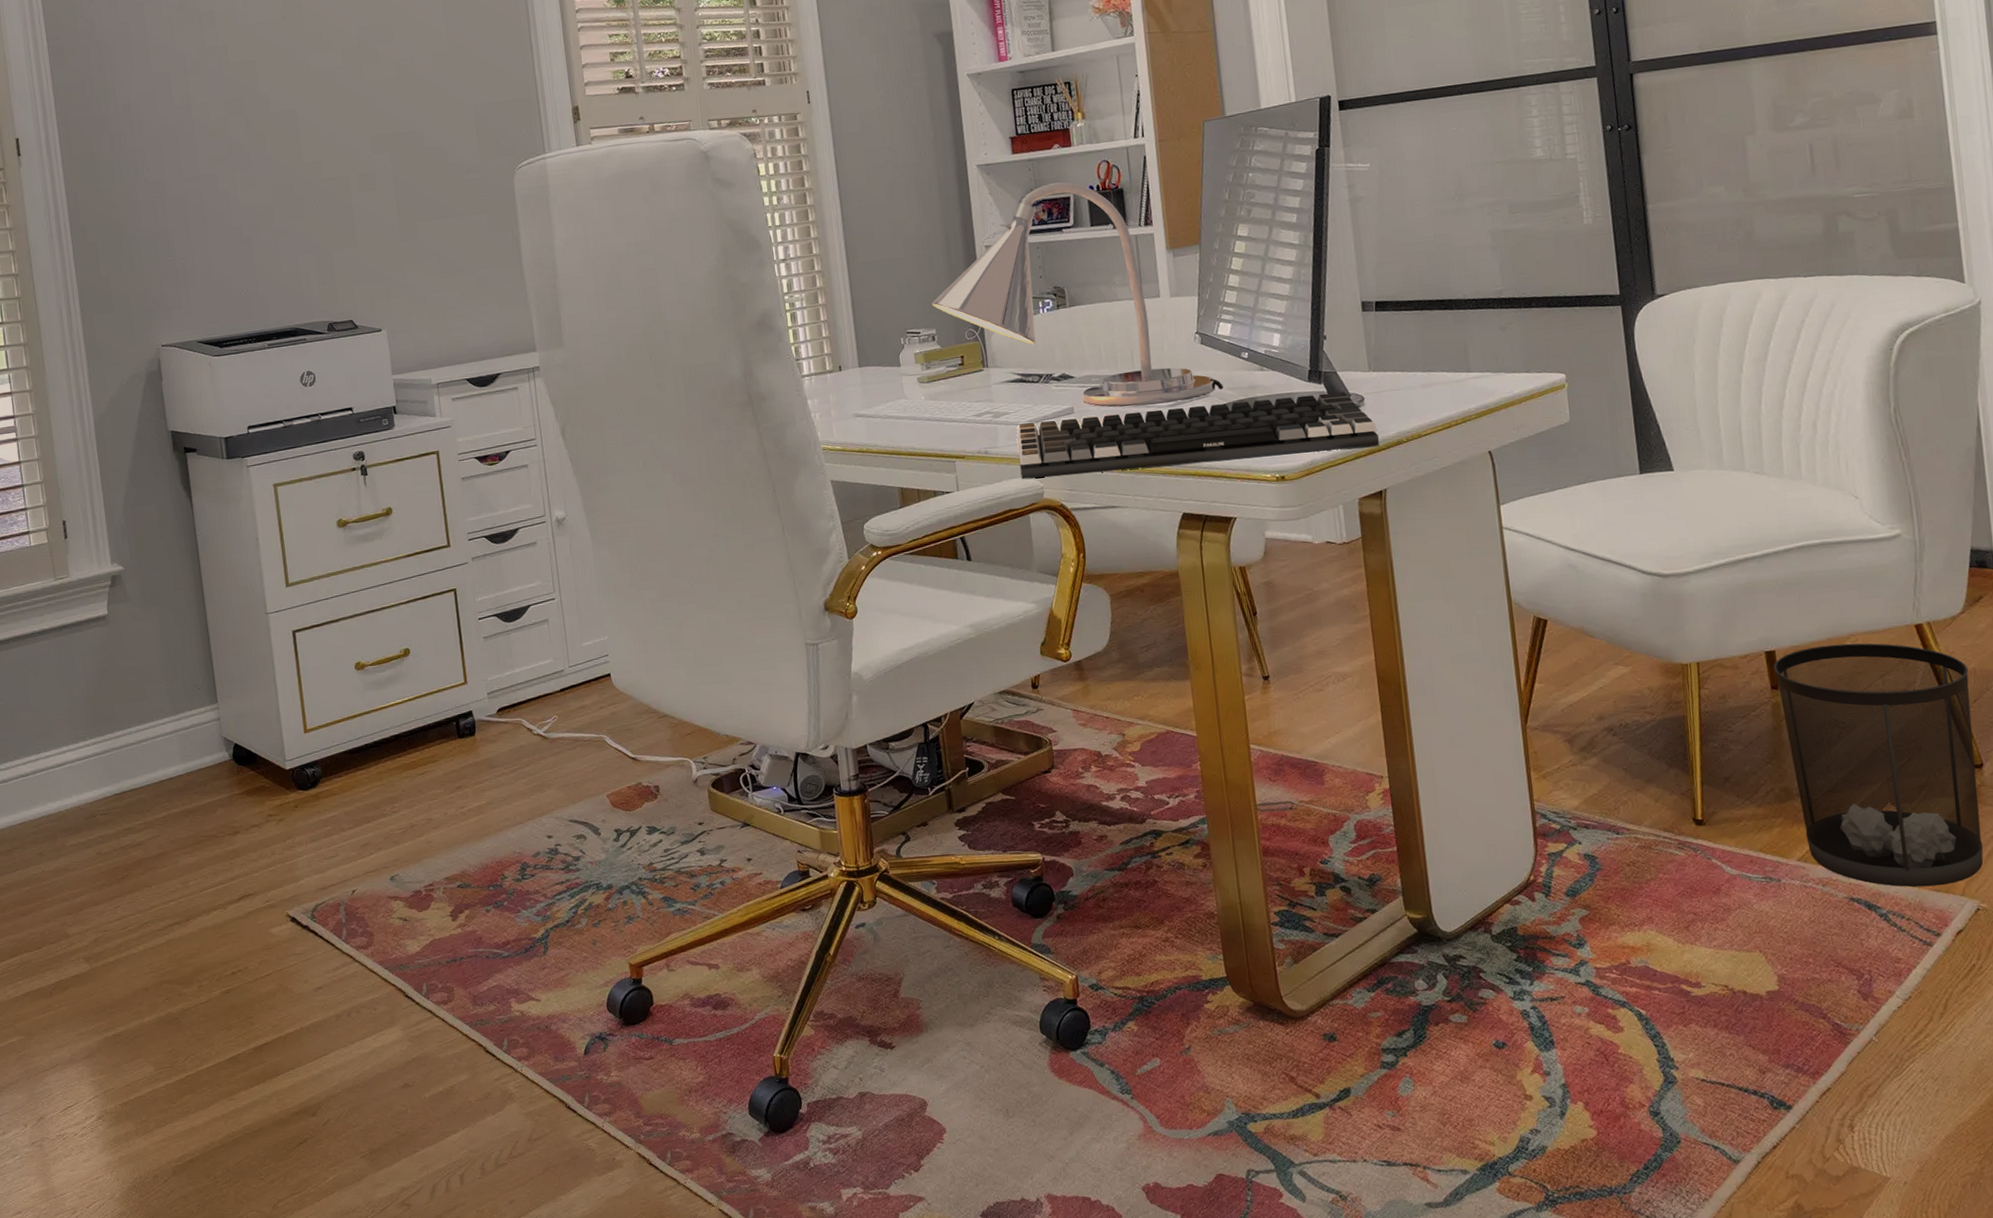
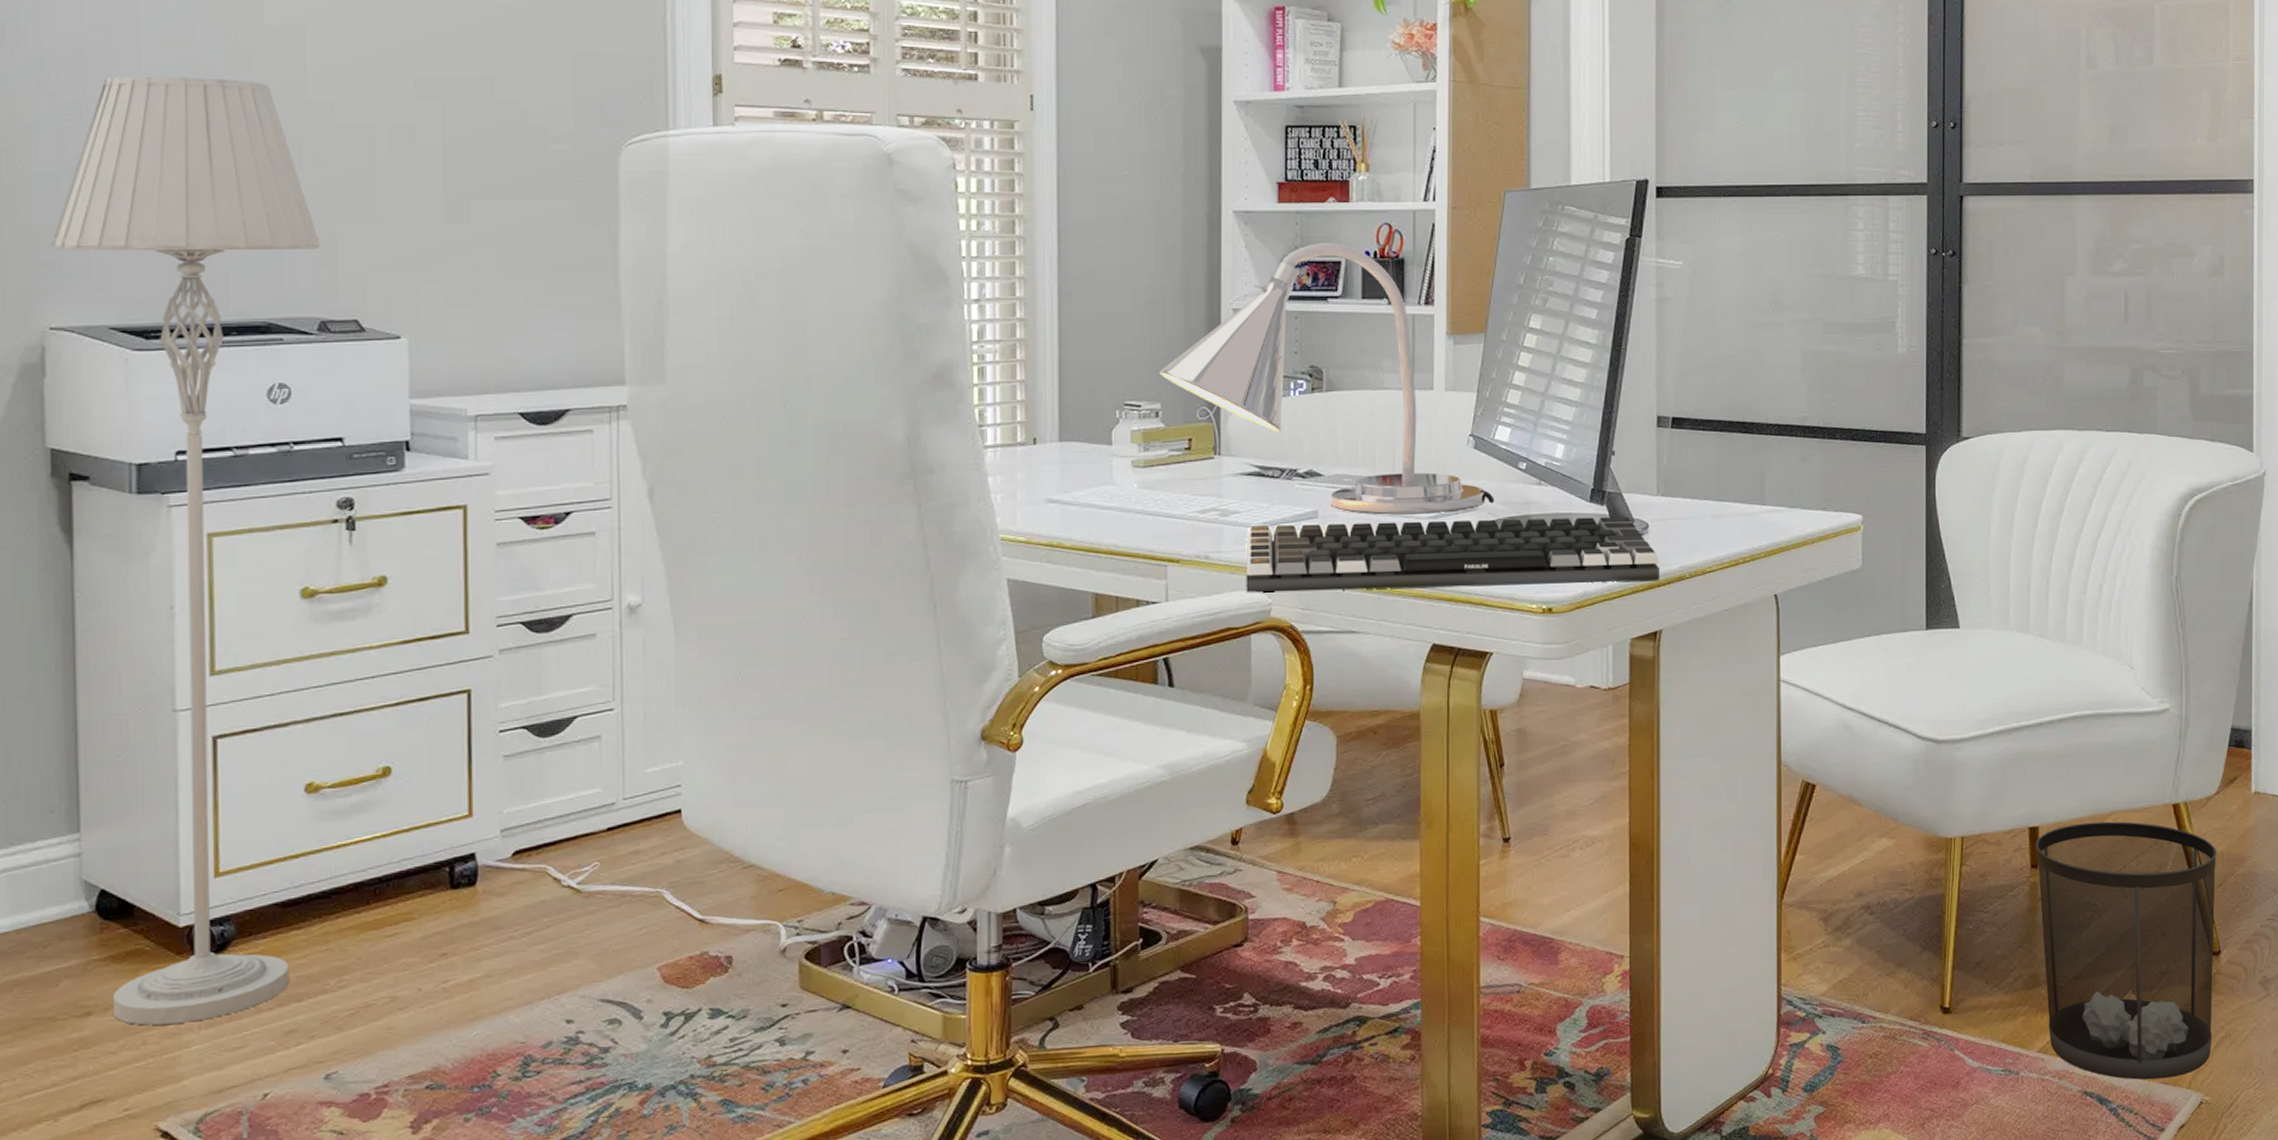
floor lamp: none [155,153,360,841] -> present [50,77,321,1026]

